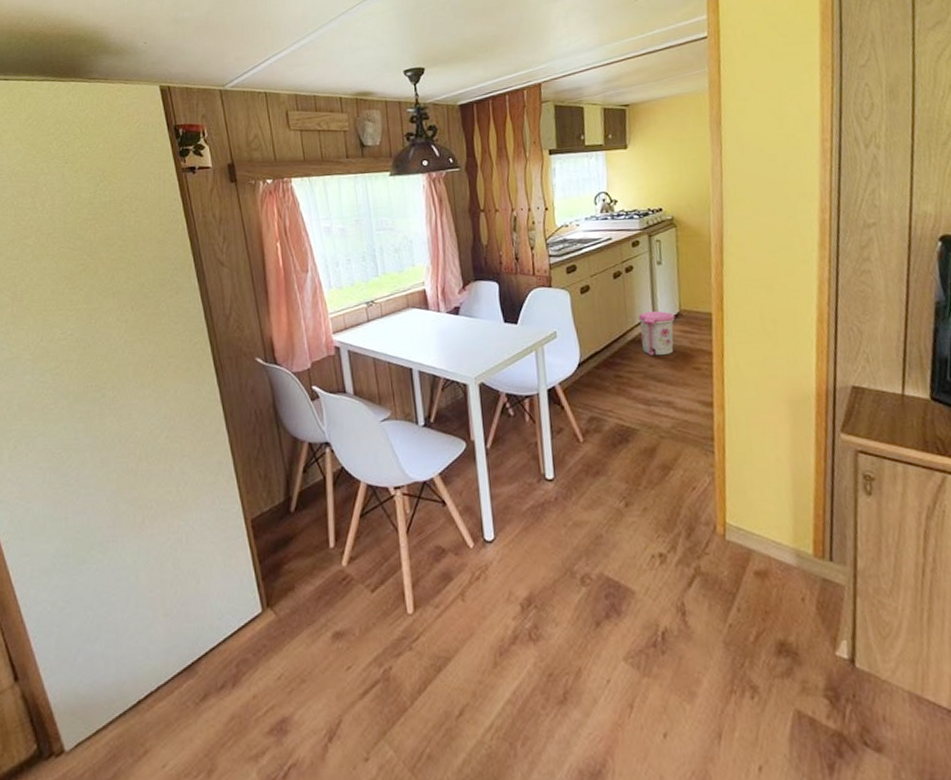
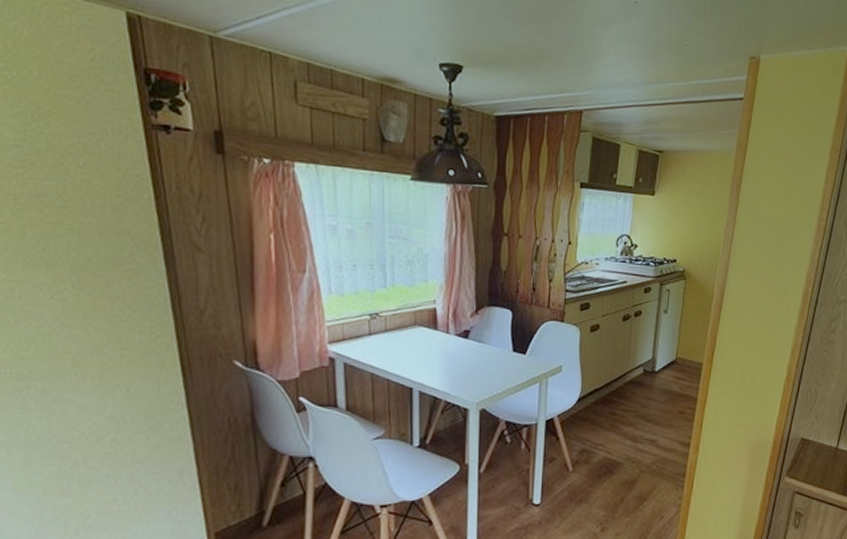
trash can: present [638,310,676,357] -> none [637,355,671,398]

